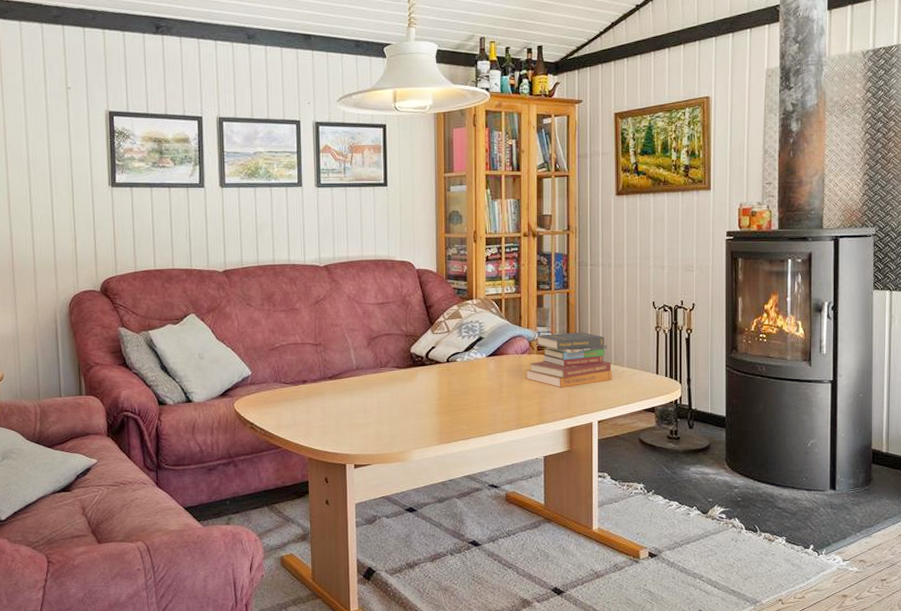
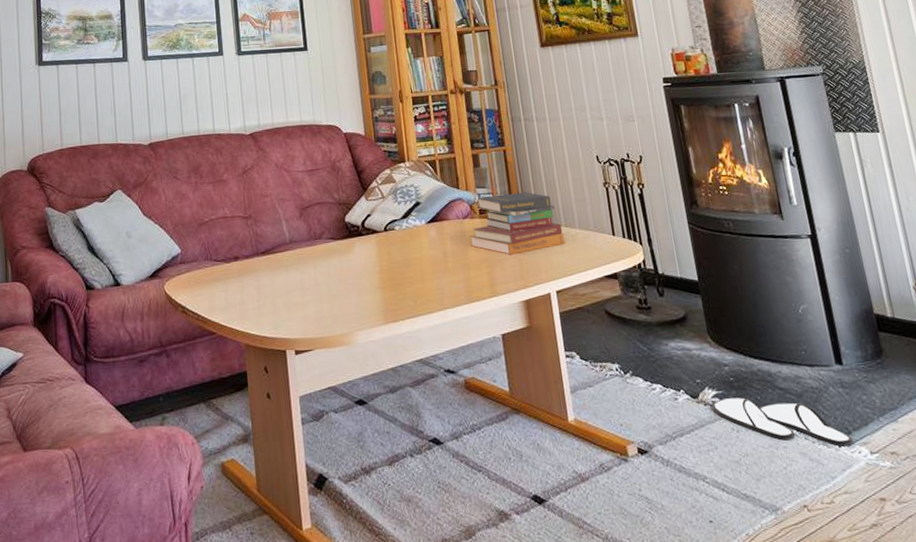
slippers: none [717,514,831,555] -> present [711,398,854,446]

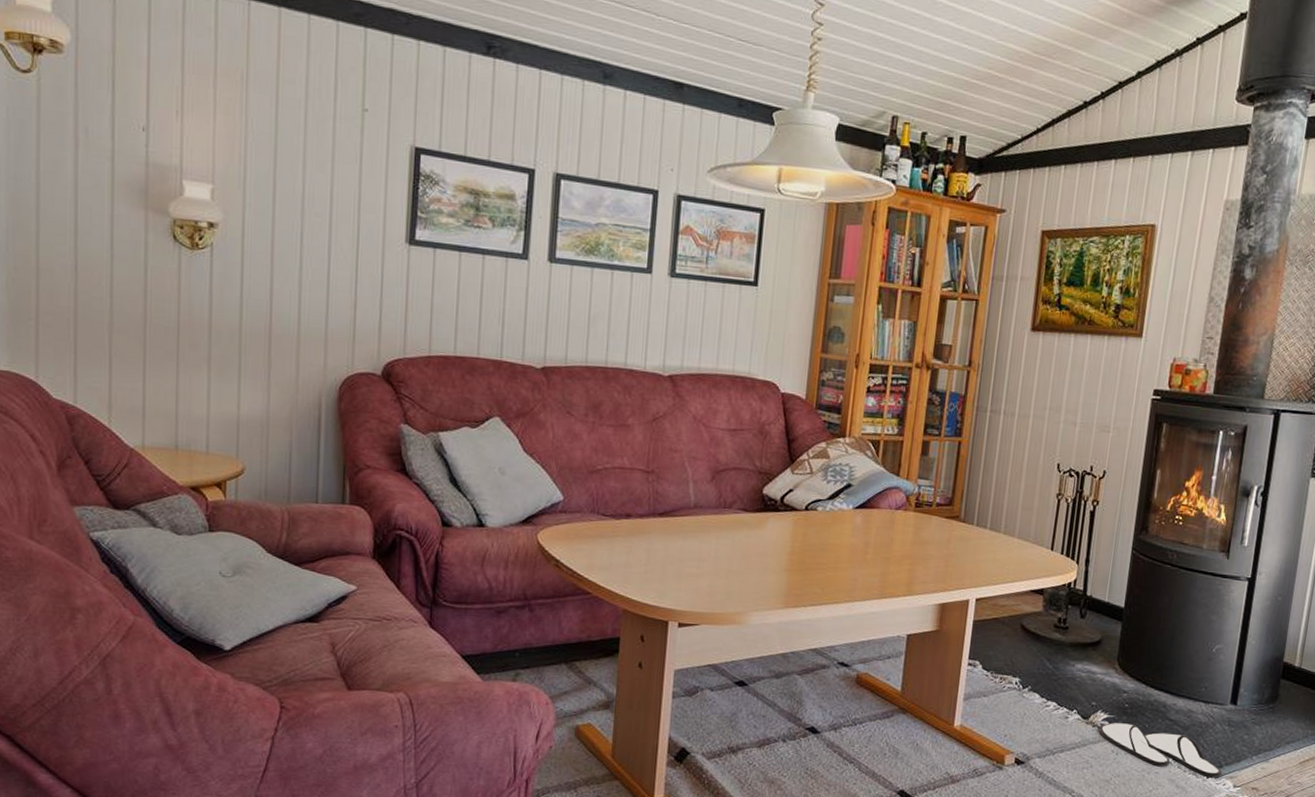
books: present [470,191,566,255] -> none [897,489,1001,556]

